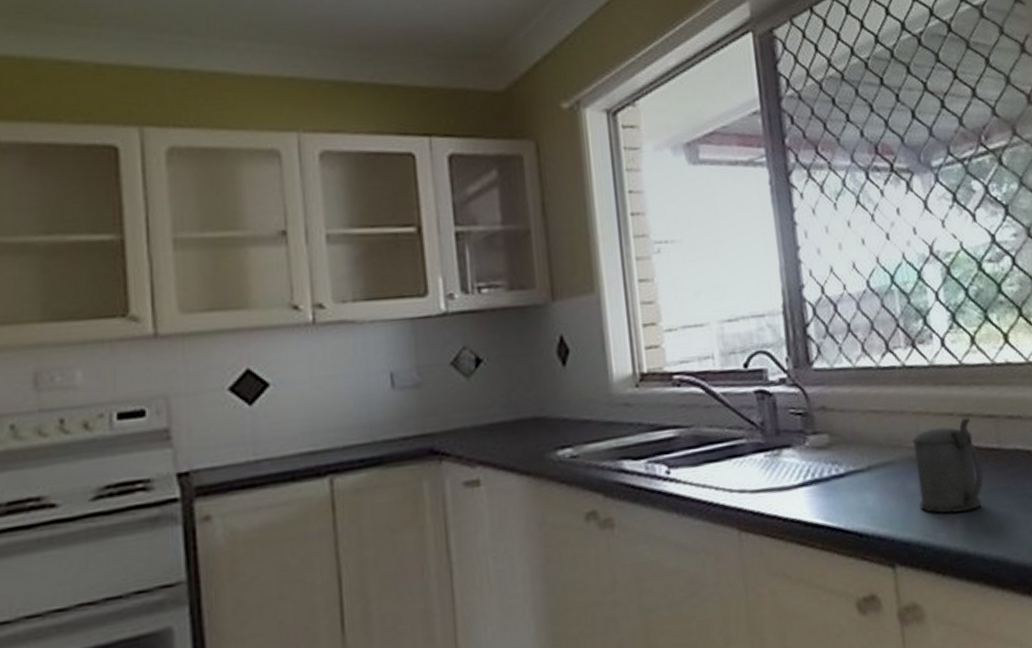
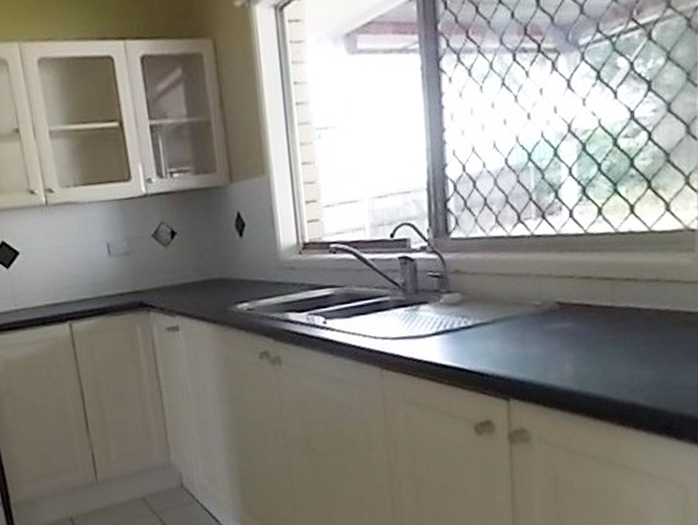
beer stein: present [912,417,984,514] -> none [534,279,595,359]

